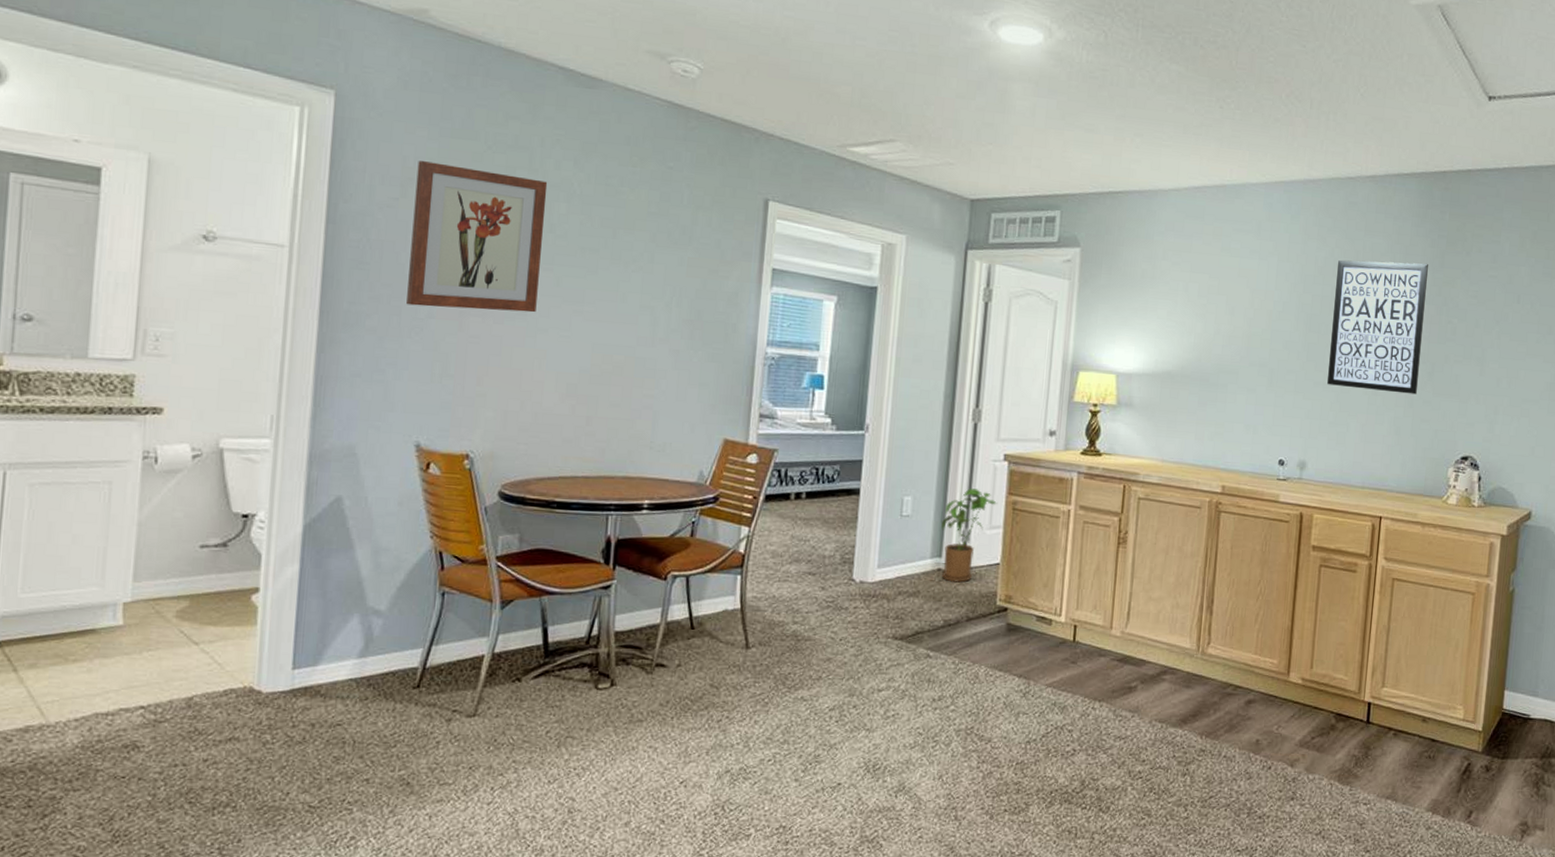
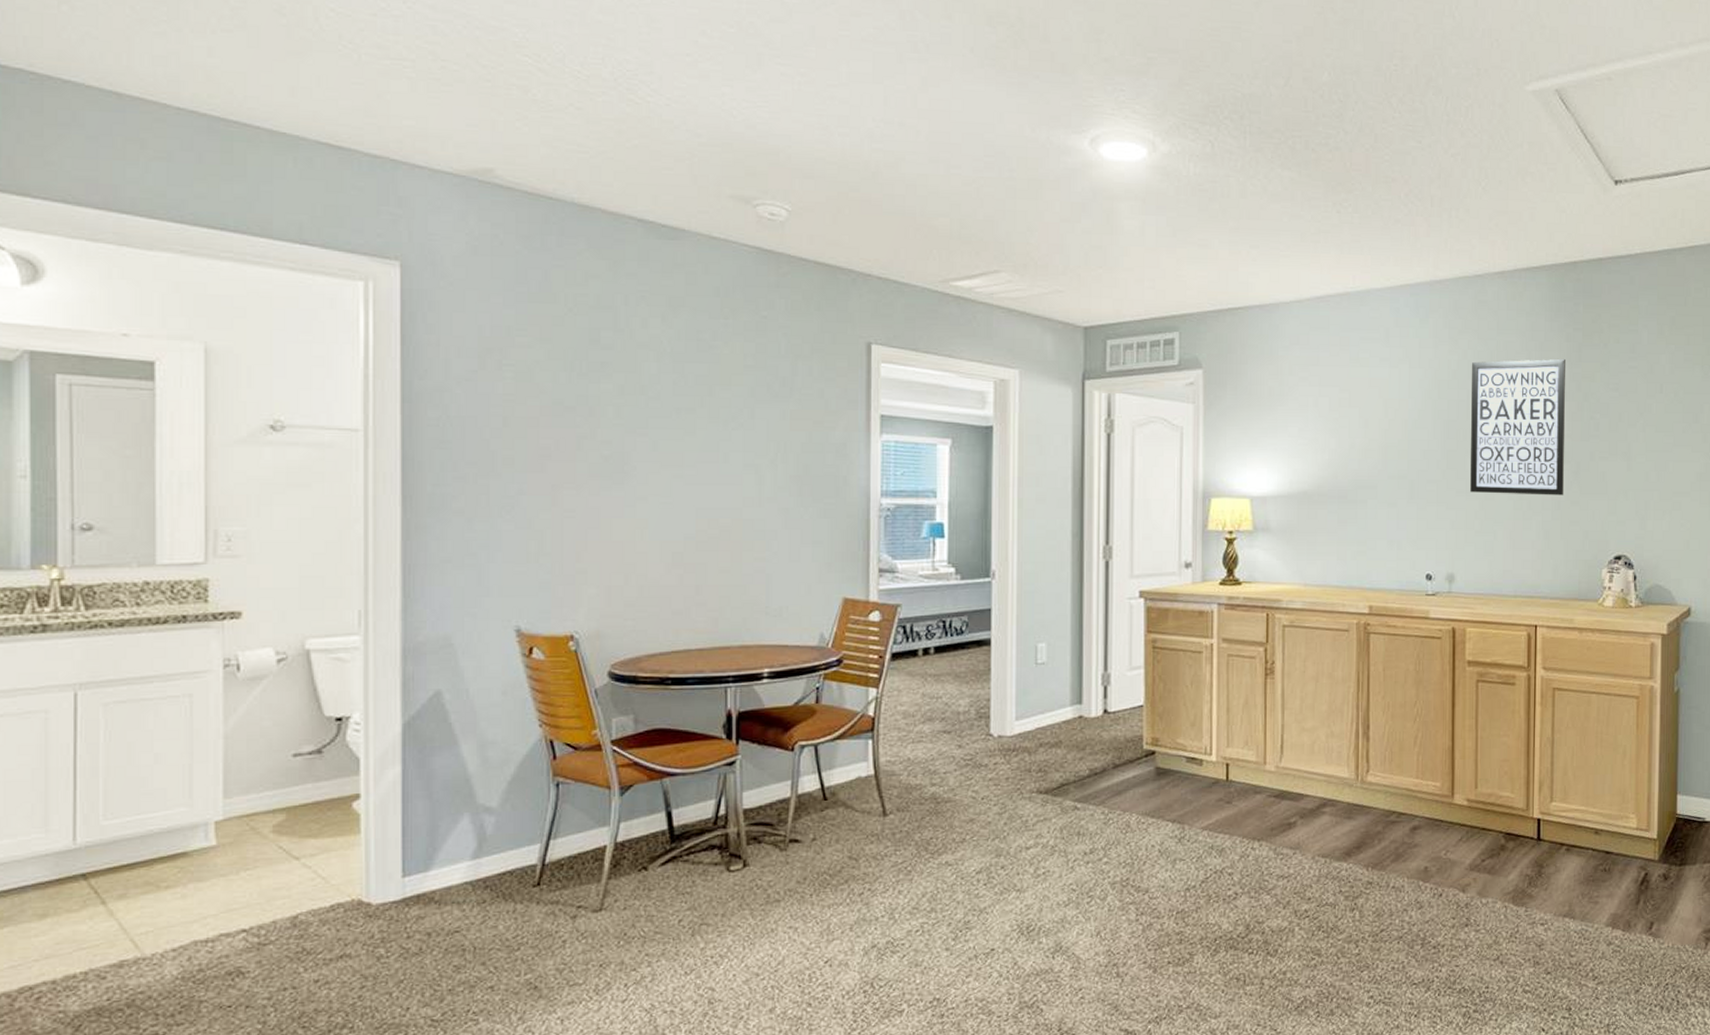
wall art: present [406,161,548,313] -> none [494,329,635,483]
house plant: present [941,487,998,583] -> none [1078,628,1137,729]

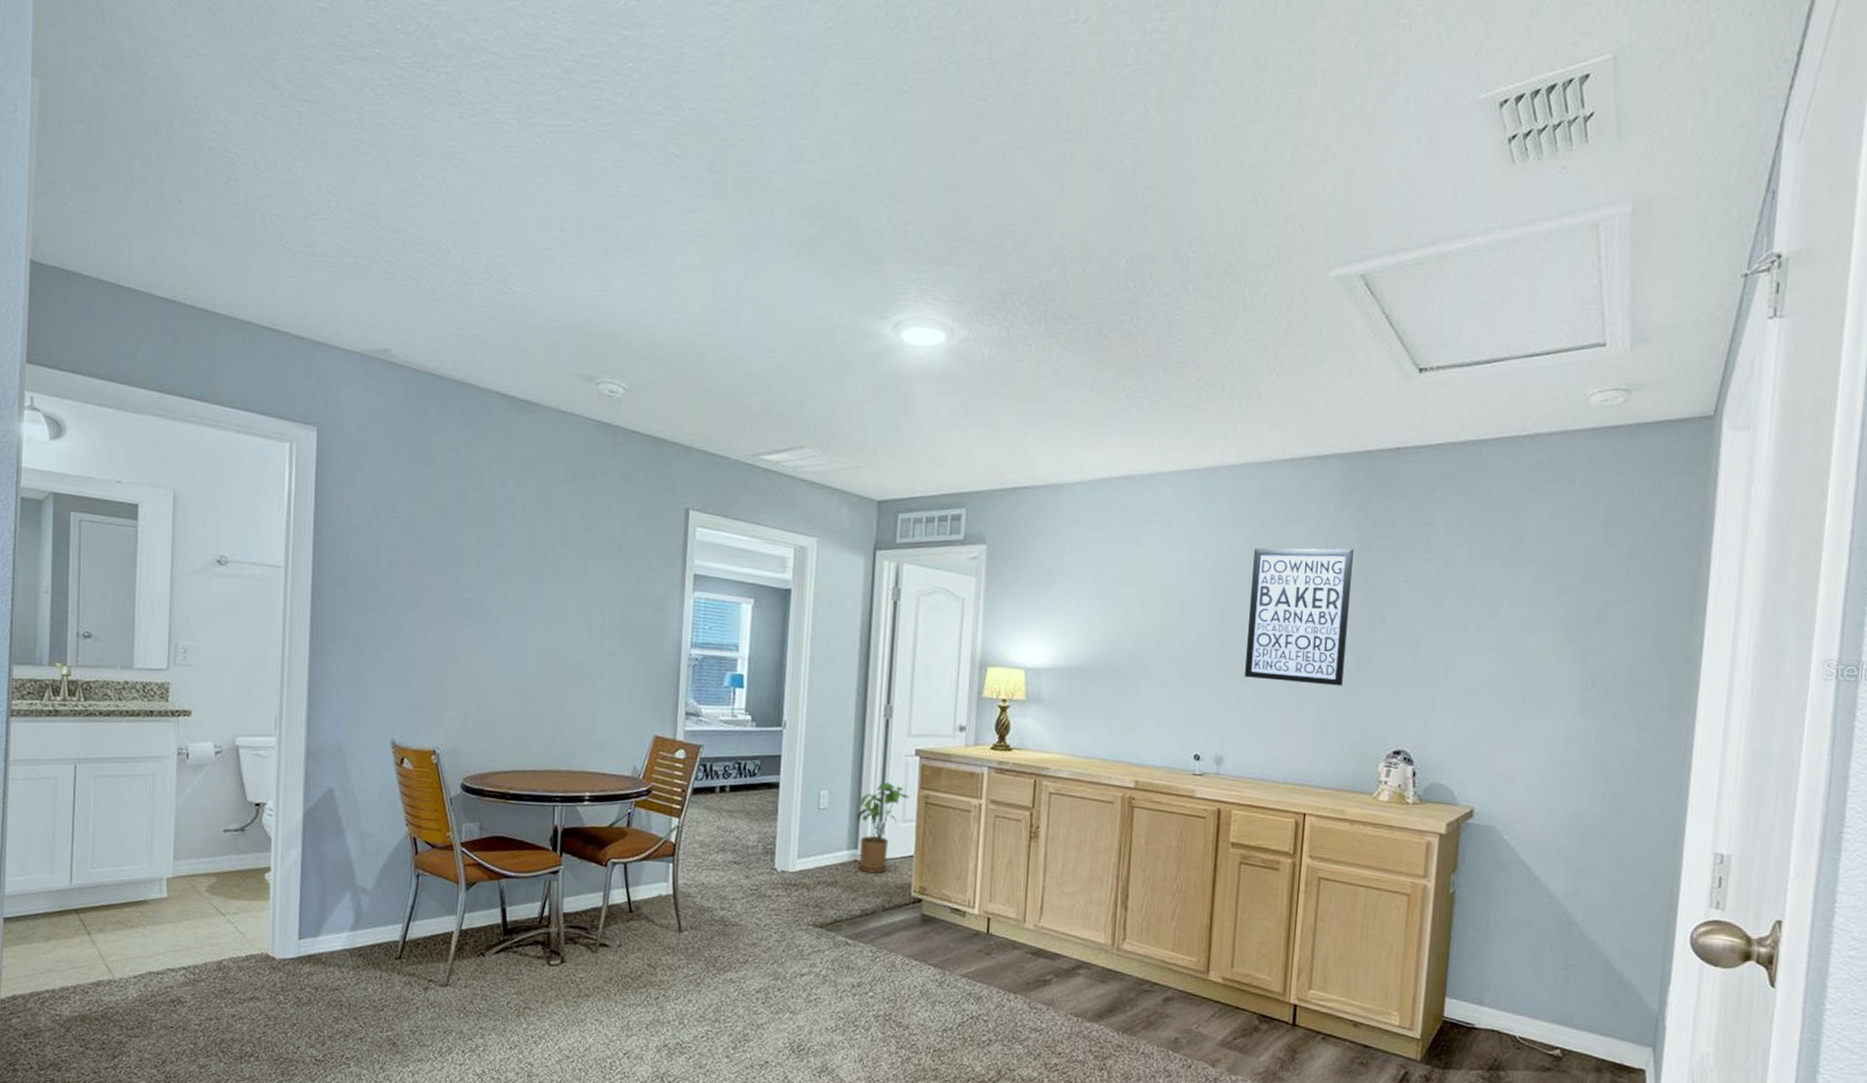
house plant: none [1078,628,1137,729] -> present [856,781,911,874]

